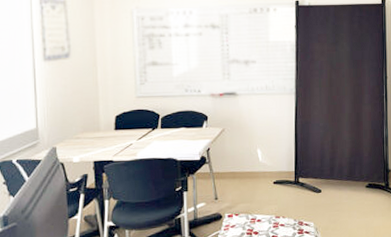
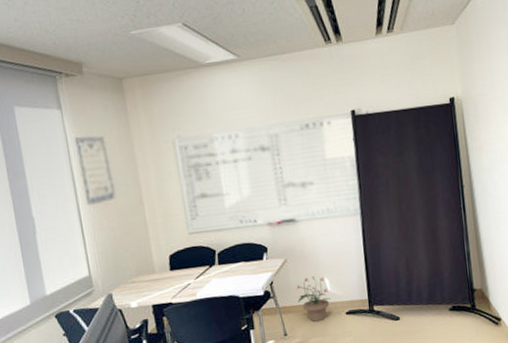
potted plant: none [231,146,261,188] -> present [296,276,331,322]

